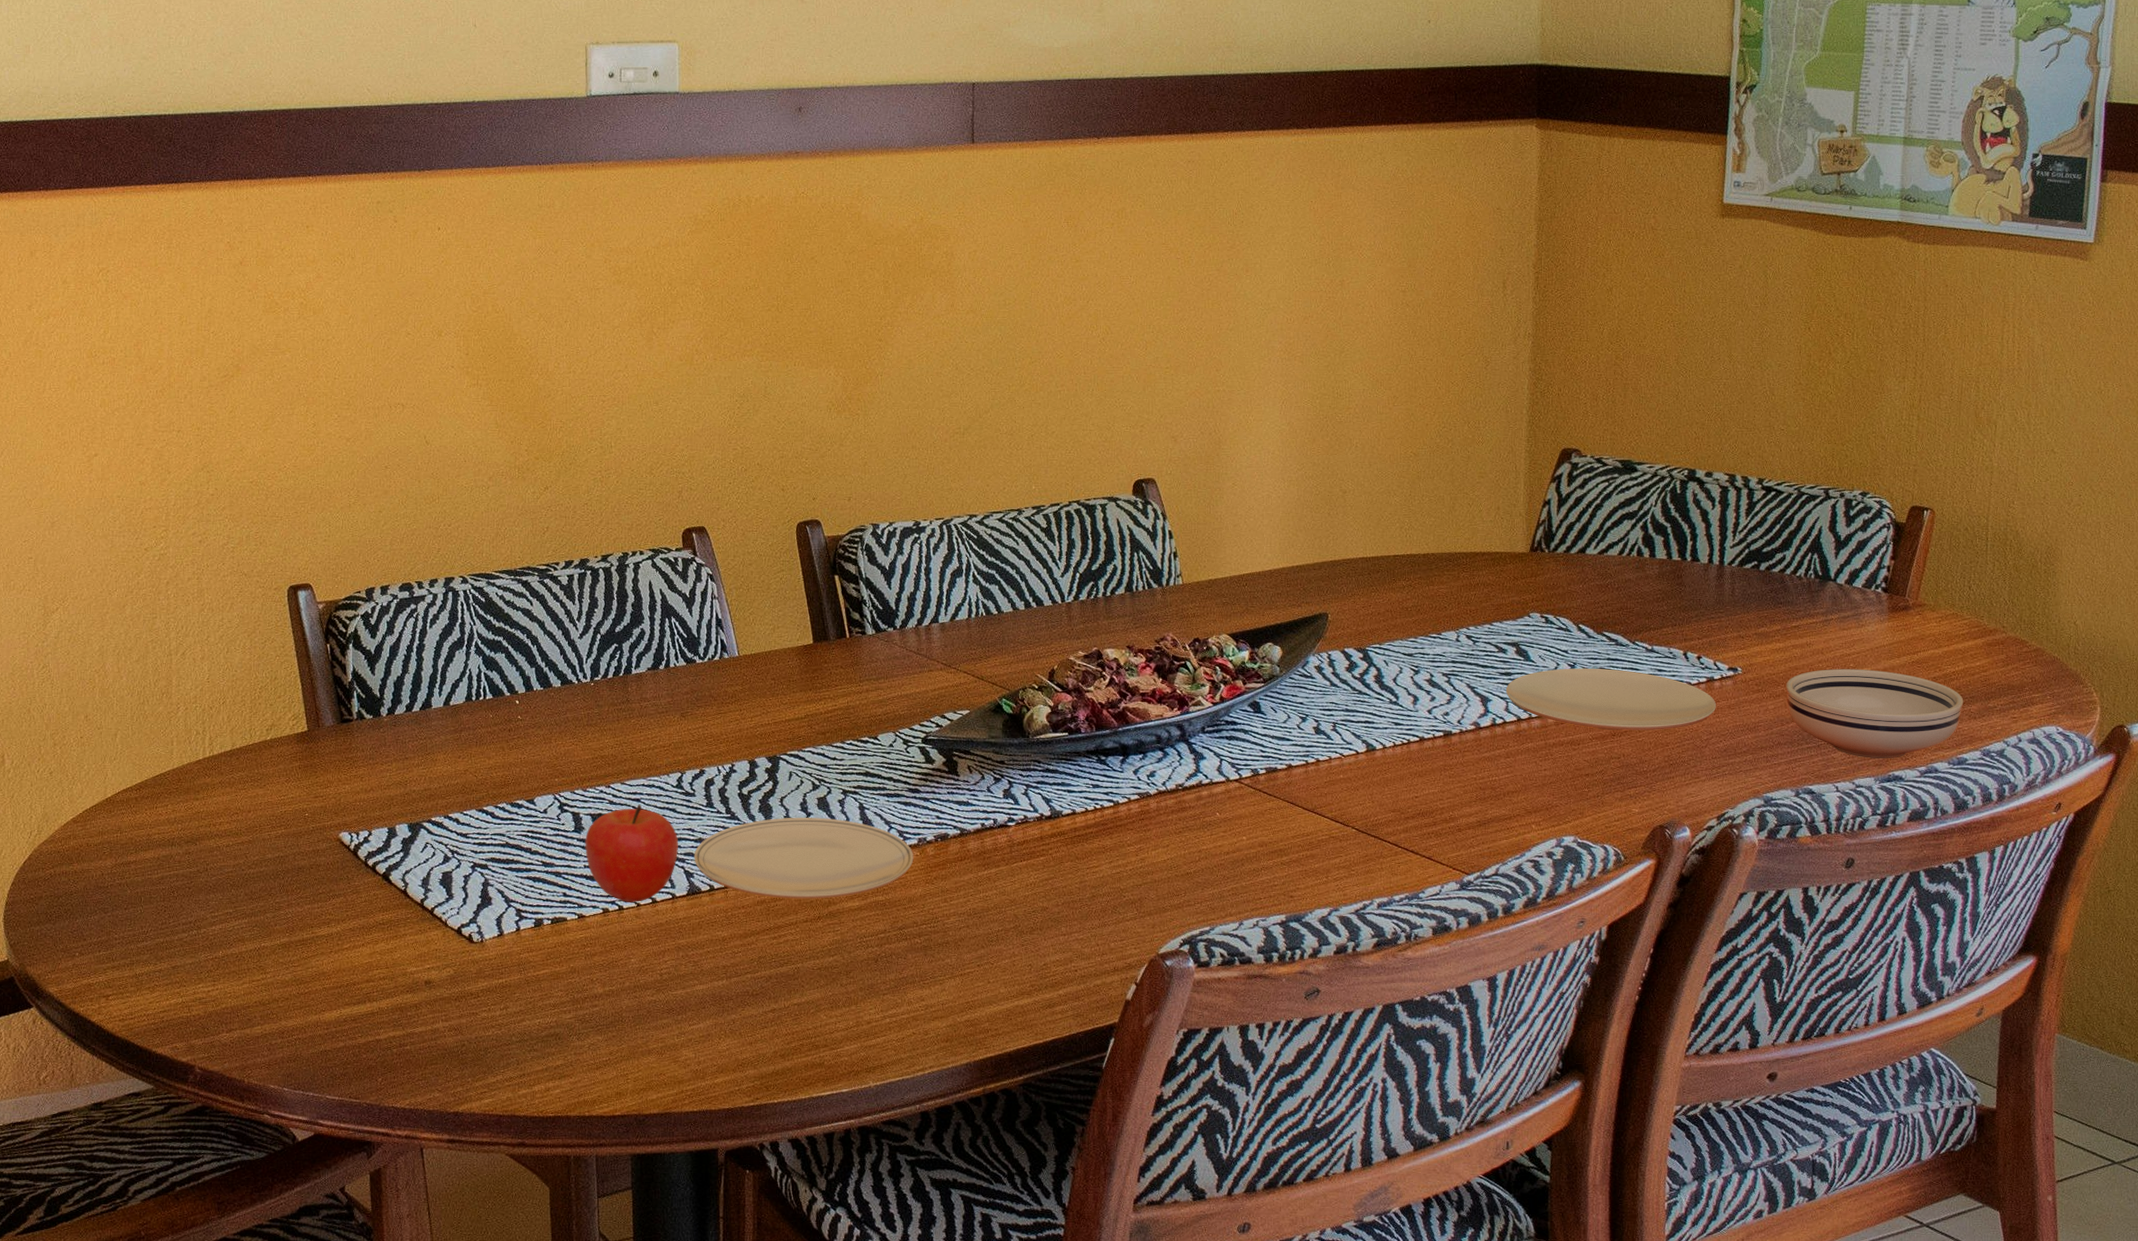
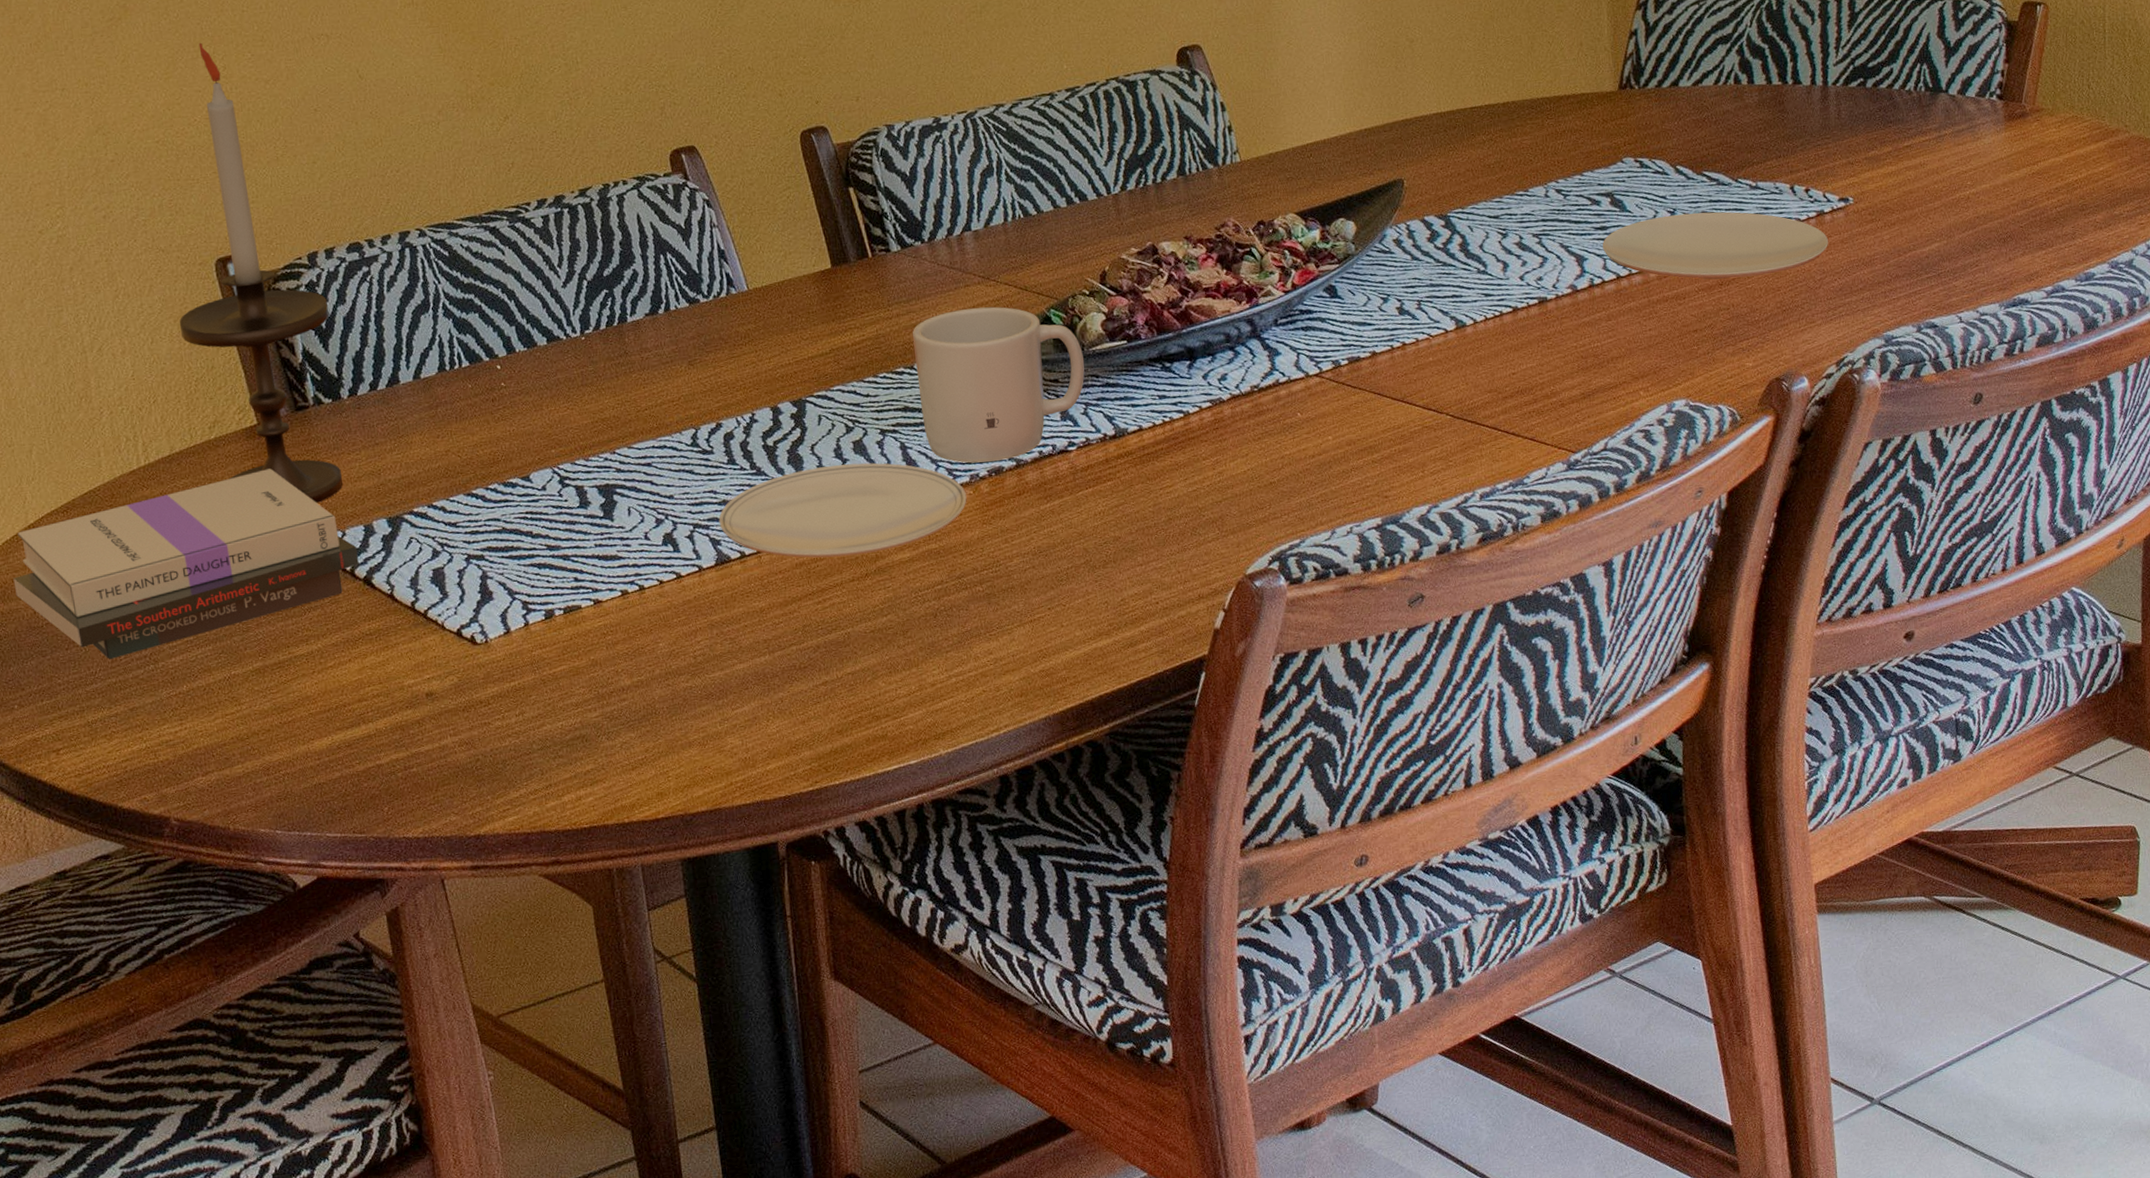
books: none [88,770,380,921] -> present [13,468,359,659]
candlestick: none [252,402,379,804] -> present [179,42,344,503]
fruit: present [585,804,678,903] -> none [593,468,701,582]
mug: none [878,690,1029,829] -> present [912,306,1085,463]
bowl: present [1786,669,1964,759] -> none [1901,186,2088,283]

